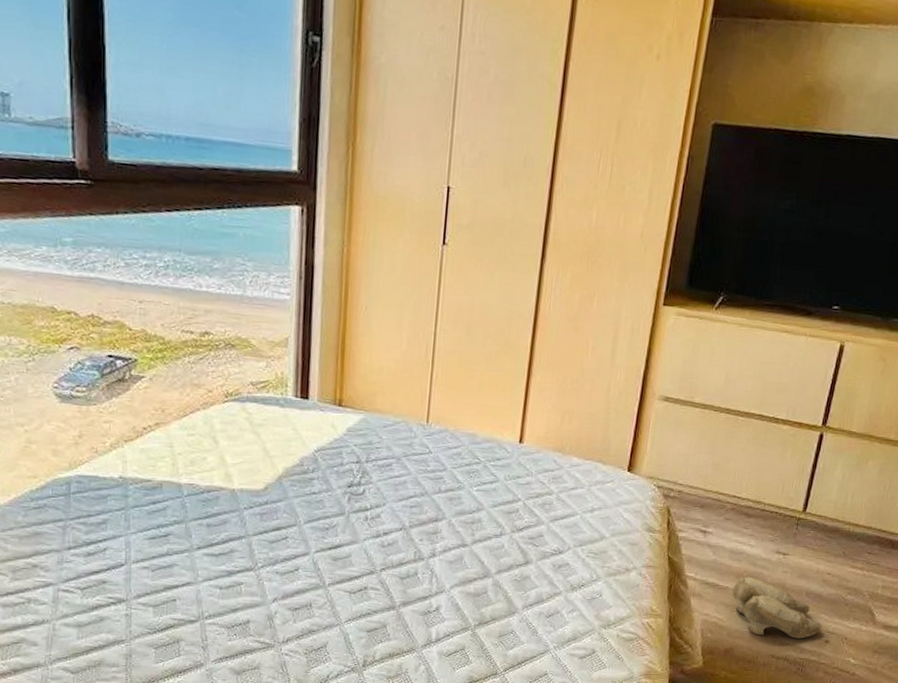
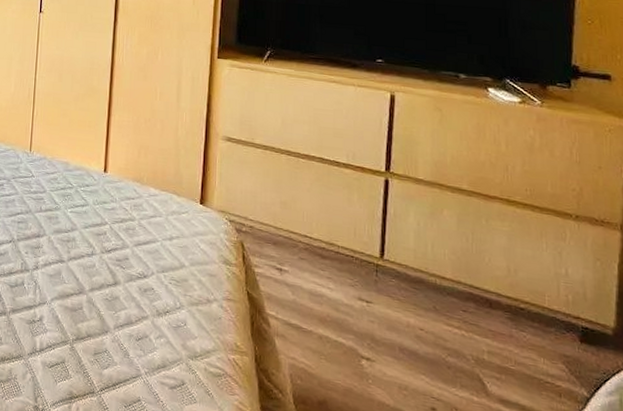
slippers: present [732,576,823,639] -> none [317,321,425,402]

